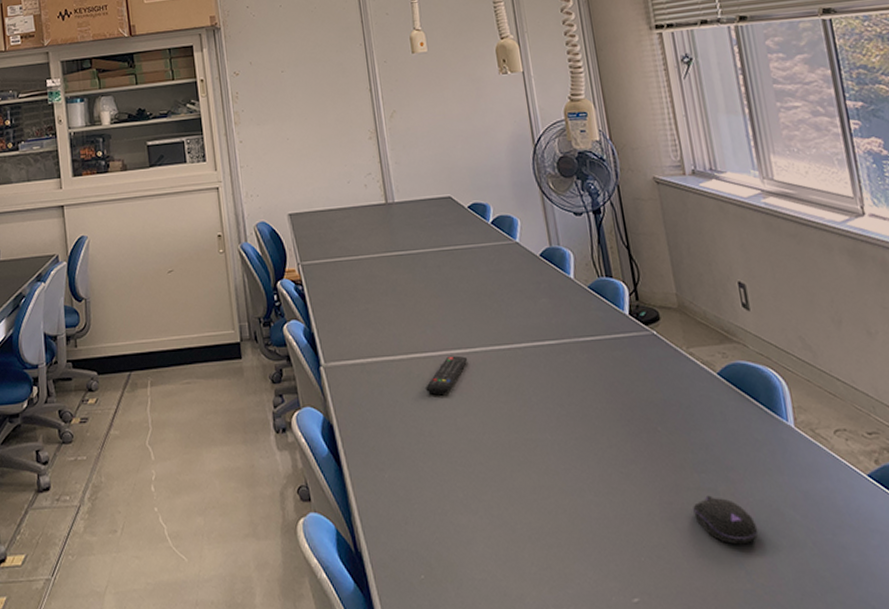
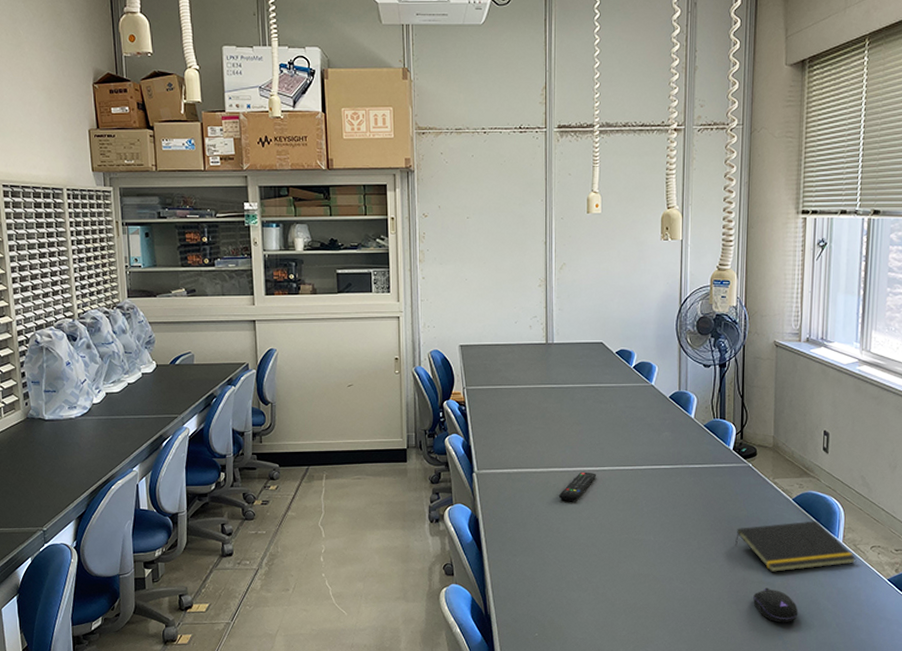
notepad: none [654,400,819,473] -> present [734,521,857,572]

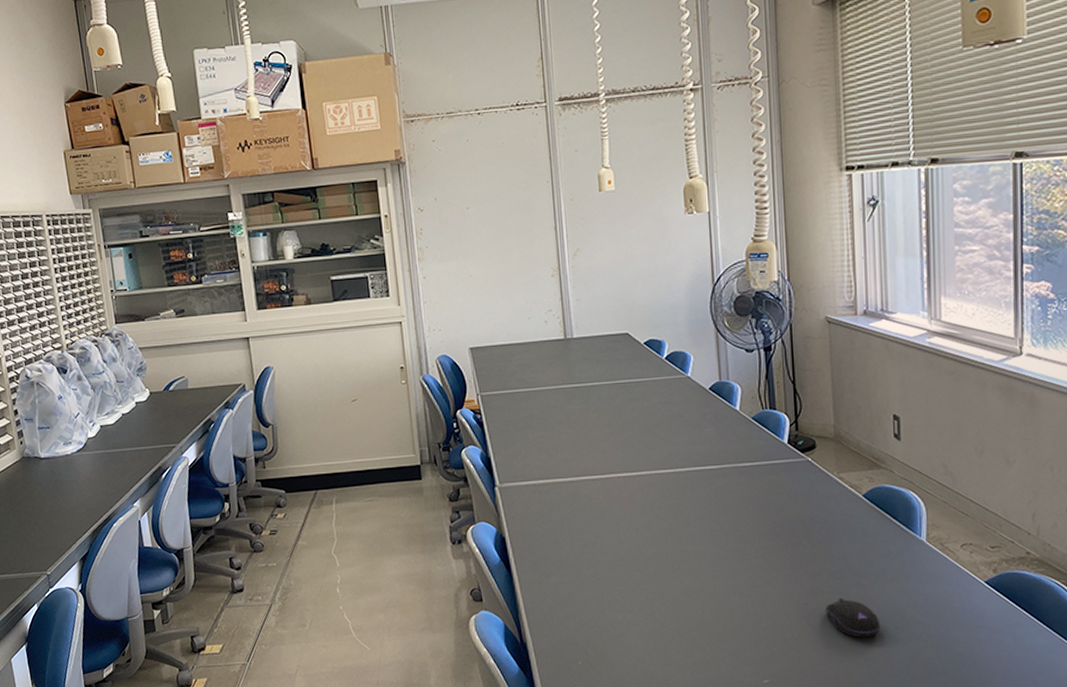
remote control: present [559,472,597,501] -> none [593,478,634,512]
notepad: present [734,521,857,572] -> none [798,518,945,580]

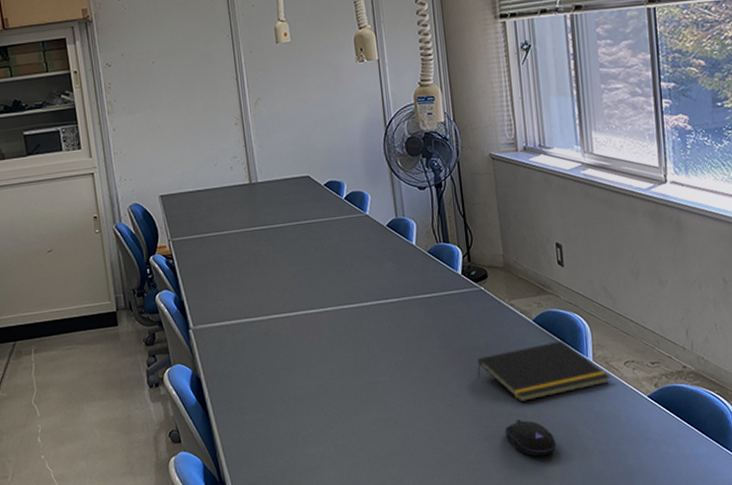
notepad: none [798,518,945,580] -> present [477,340,611,402]

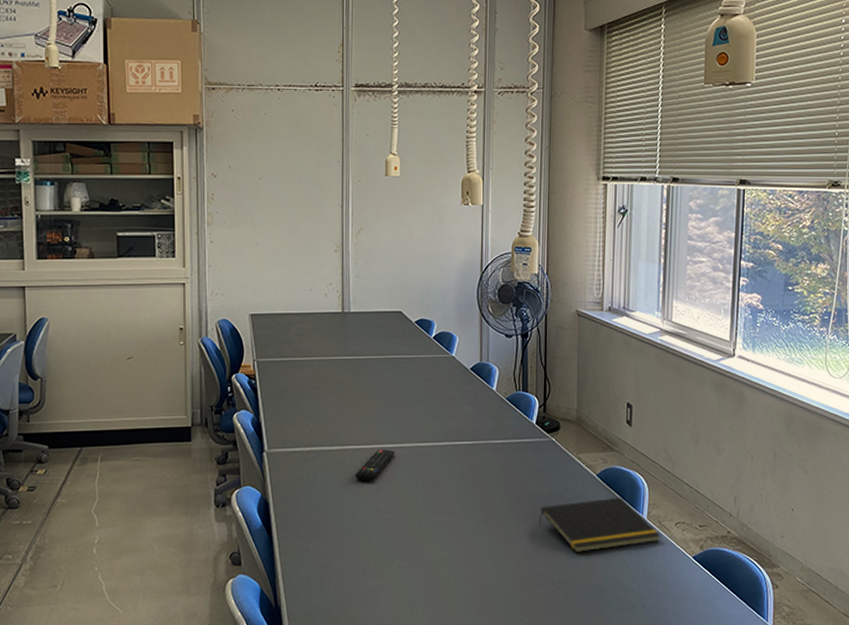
remote control: none [283,315,321,349] -> present [355,449,395,481]
computer mouse: present [505,419,557,457] -> none [558,569,604,607]

